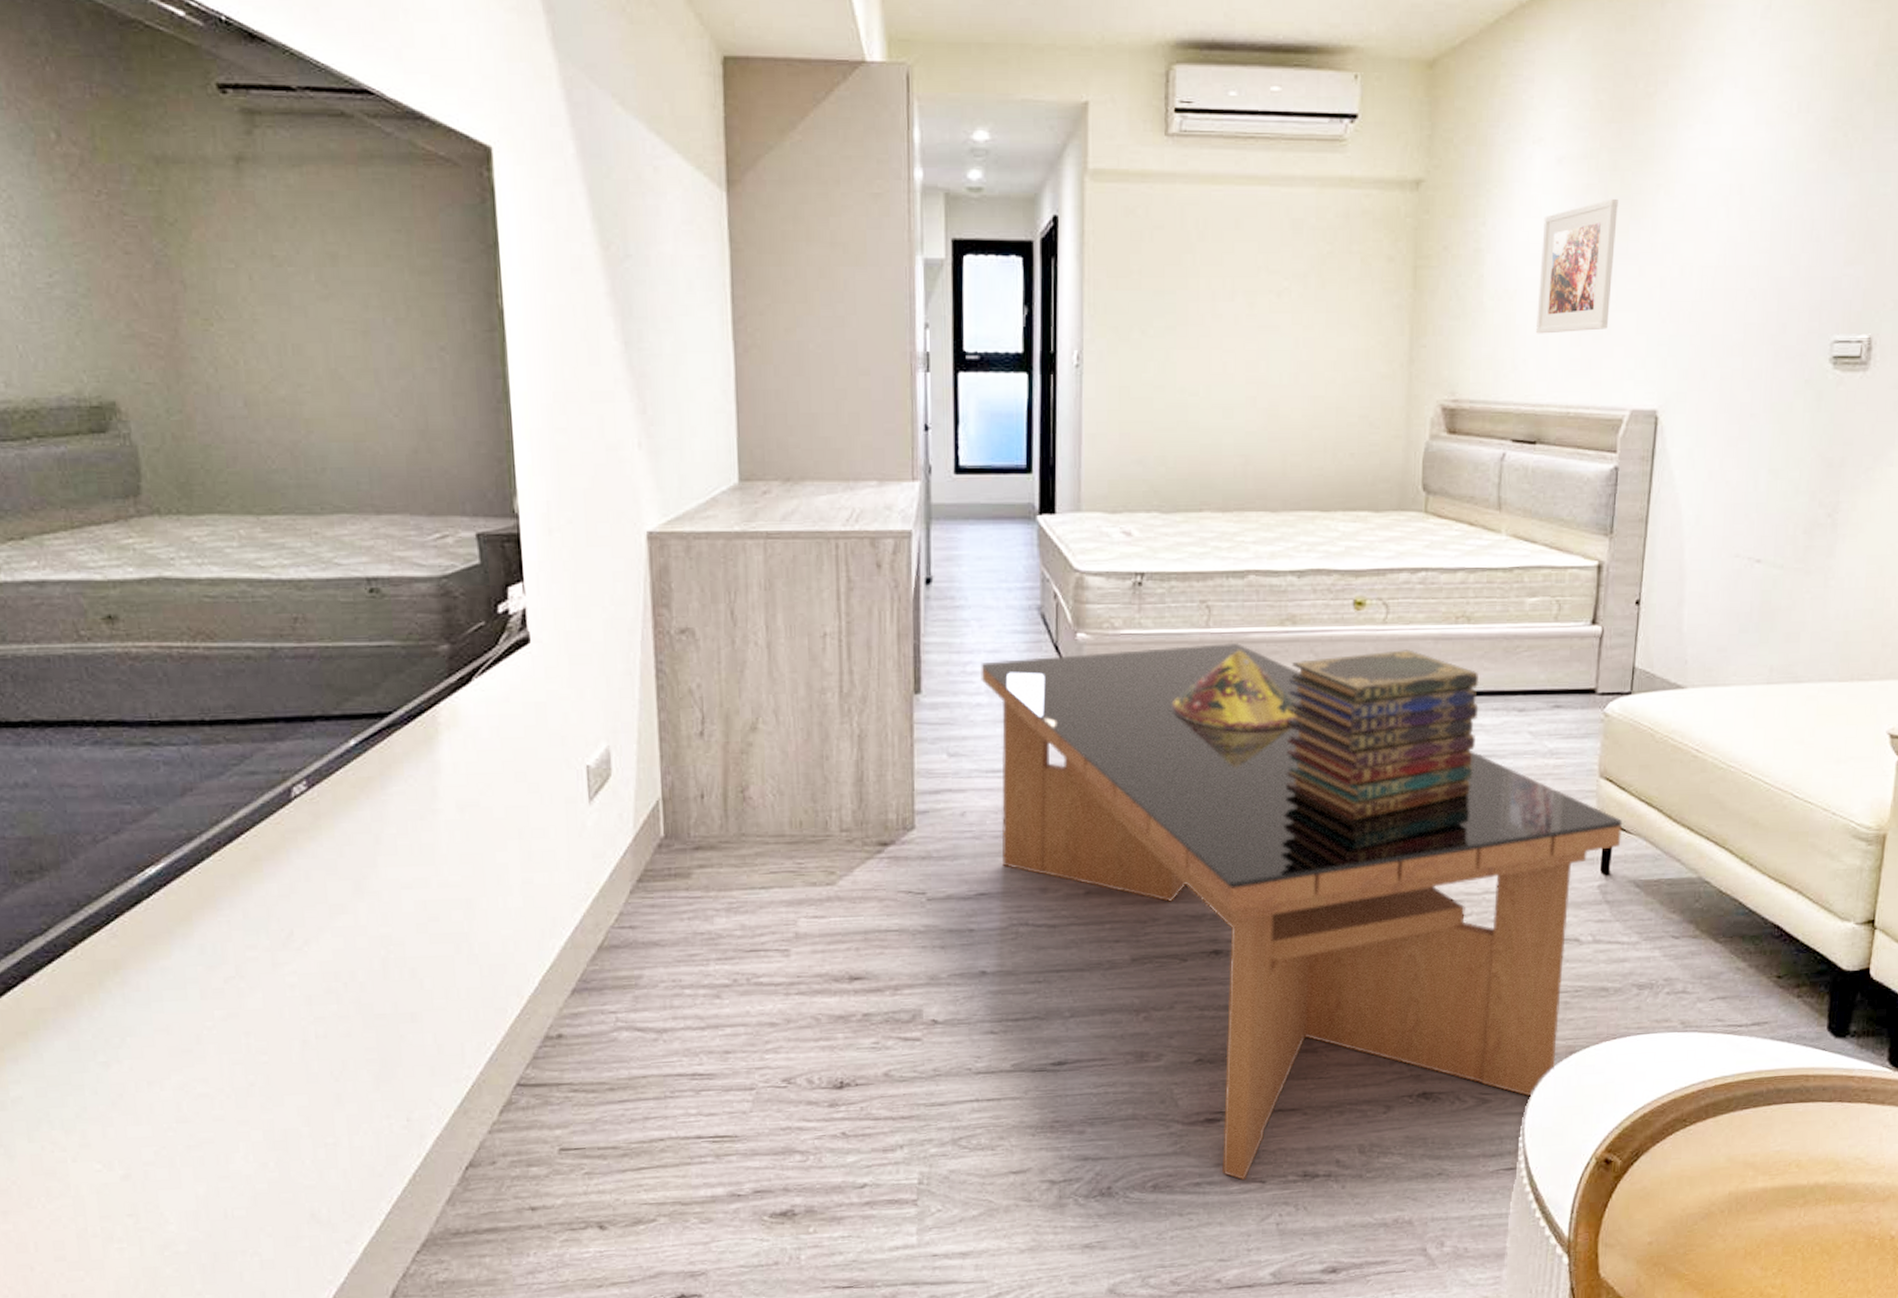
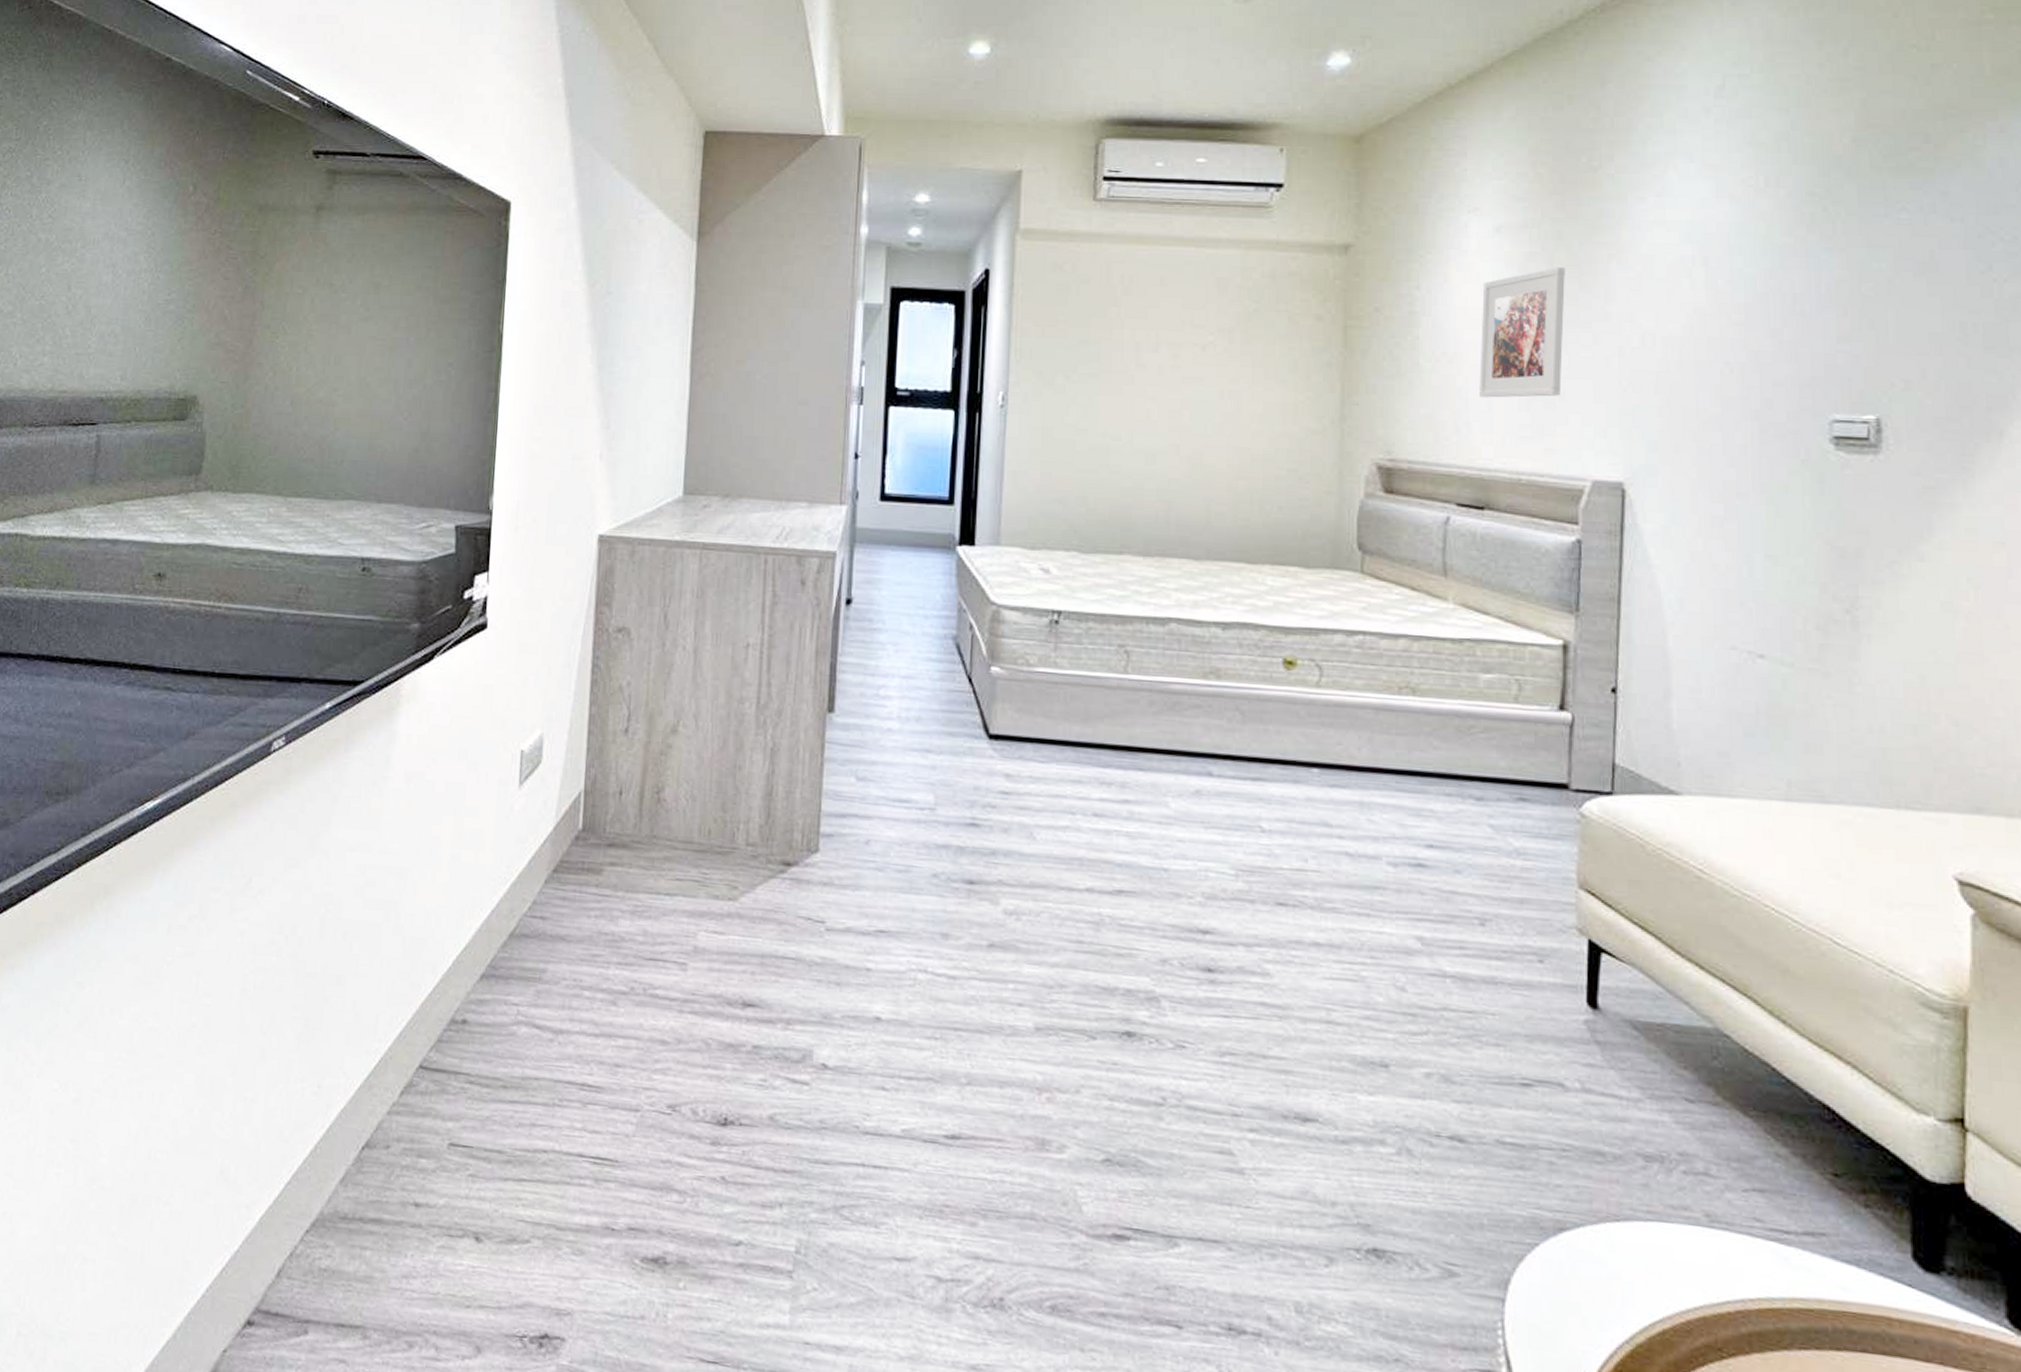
coffee table: present [981,643,1623,1181] -> none [893,687,1612,1321]
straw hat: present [1173,650,1297,730] -> none [1087,700,1222,789]
book stack: present [1285,649,1479,821] -> none [1208,716,1428,904]

